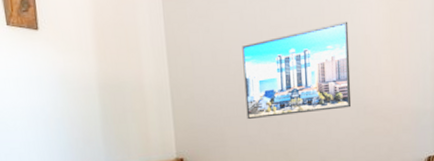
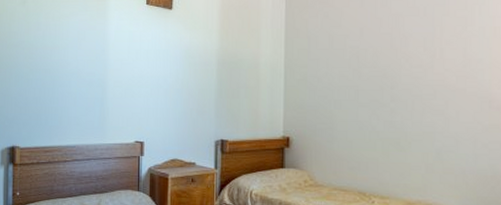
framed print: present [242,21,352,120] -> none [359,12,476,105]

